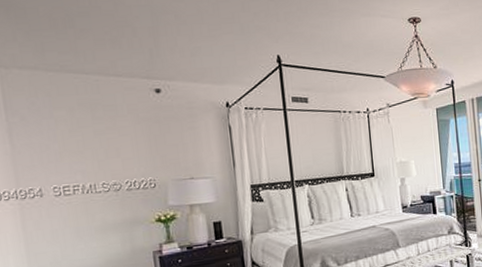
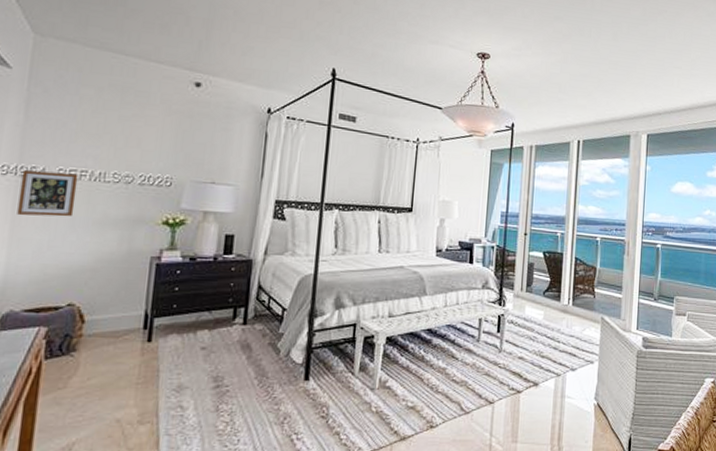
picture frame: none [22,189,77,234] -> present [17,170,79,217]

